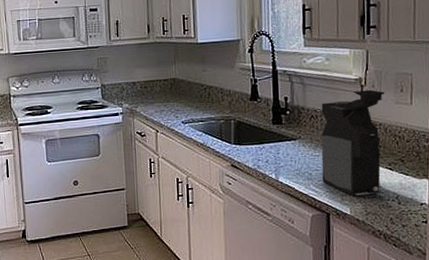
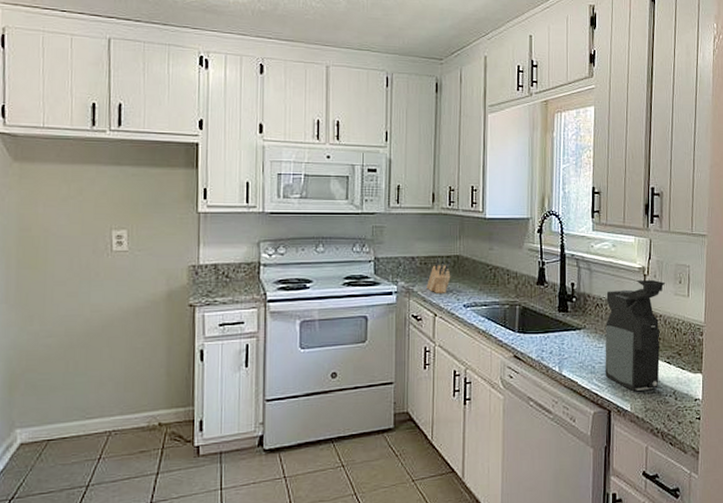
knife block: none [148,81,169,113] -> present [427,257,451,293]

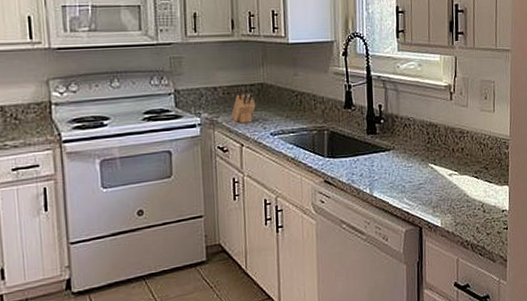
coffee maker: present [605,280,666,392] -> none [414,97,472,208]

